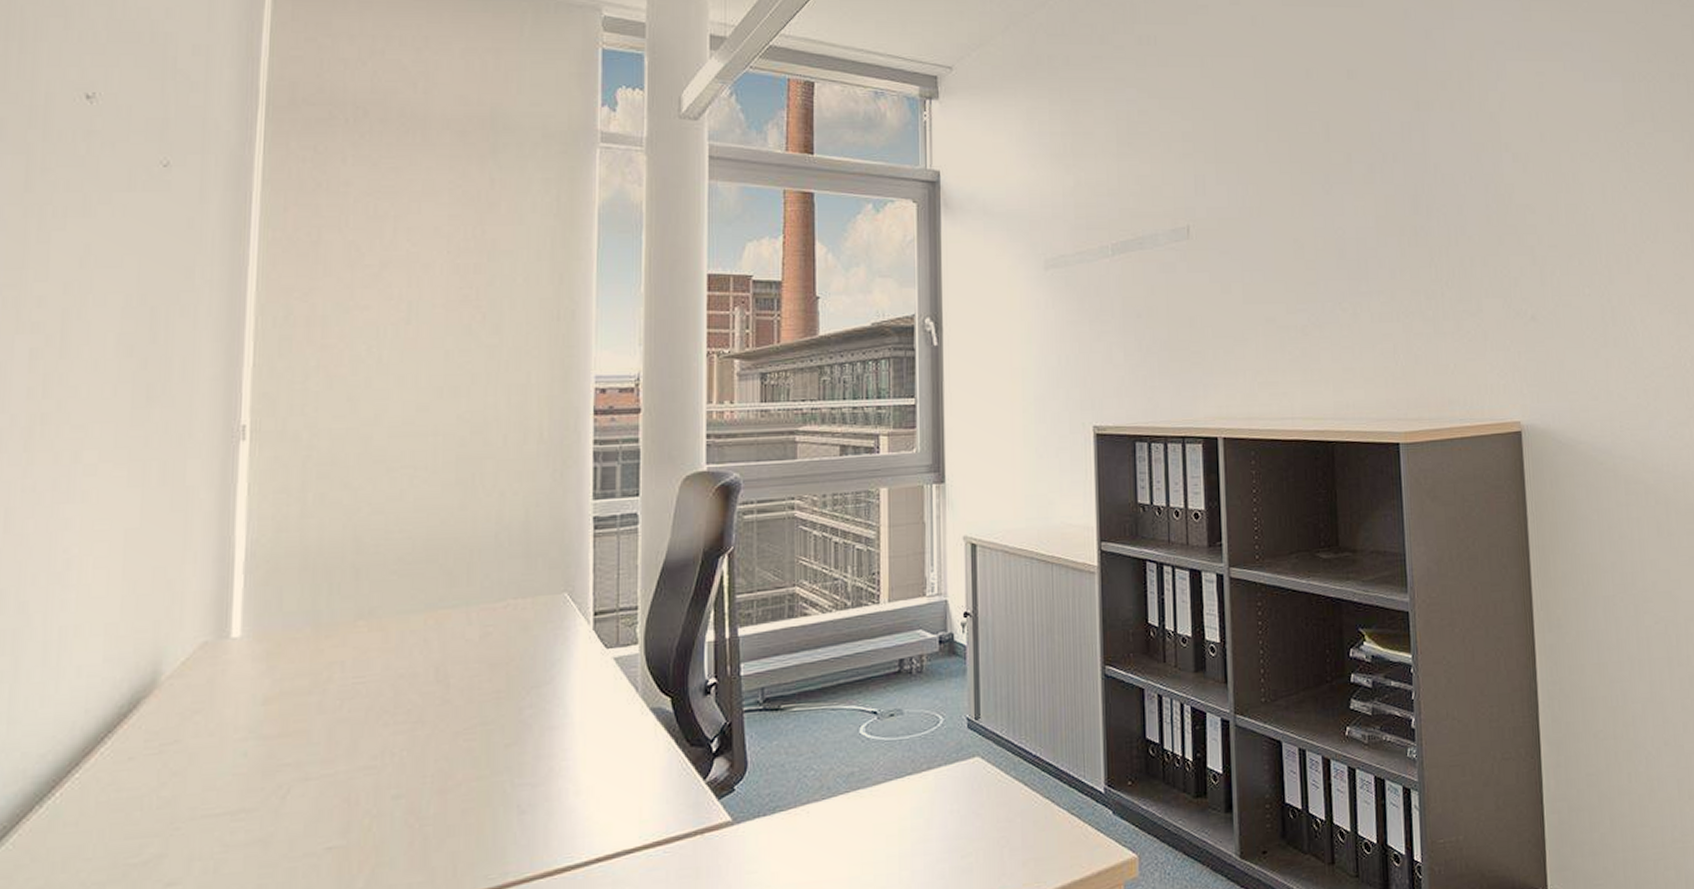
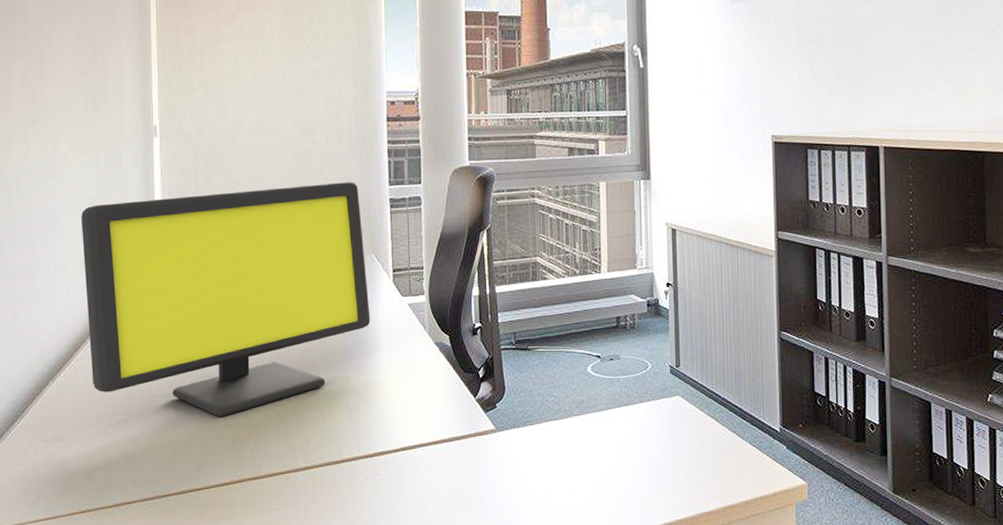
computer monitor: none [109,495,558,838] -> present [81,181,371,417]

